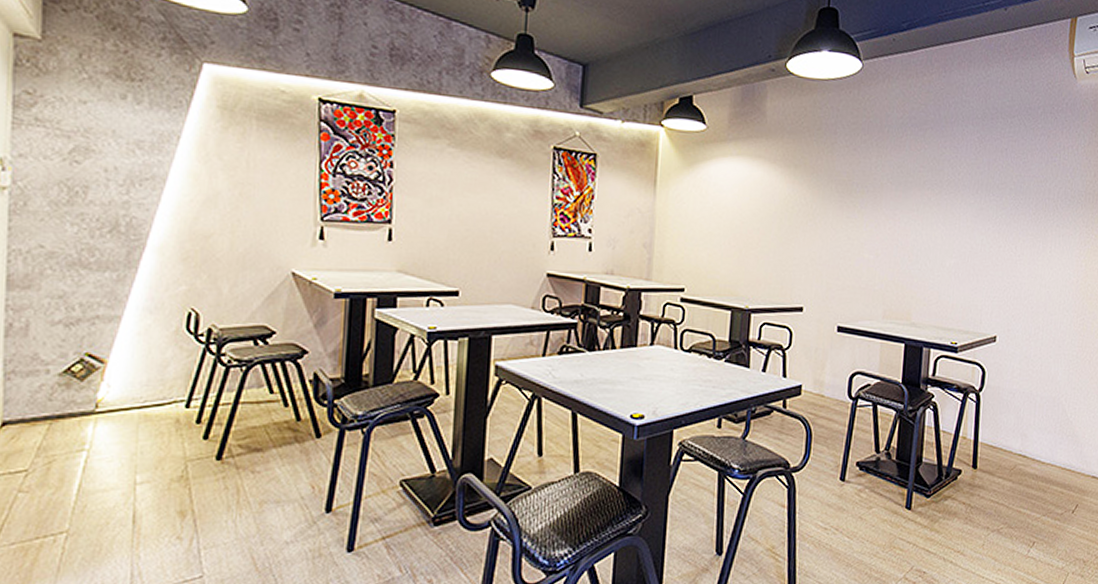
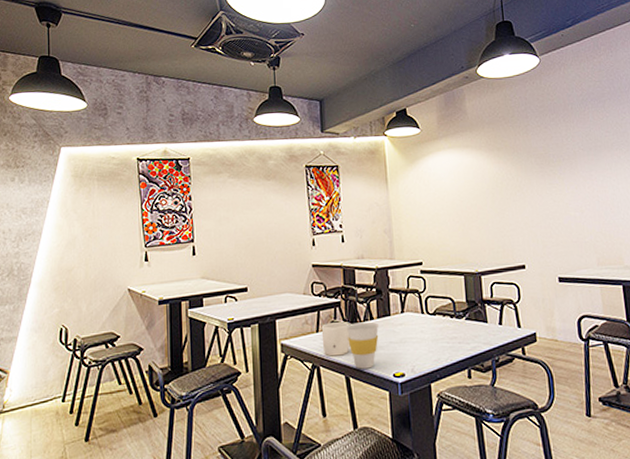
mug: none [548,347,585,387] -> present [321,322,351,357]
cup: none [580,350,622,406] -> present [346,321,379,369]

